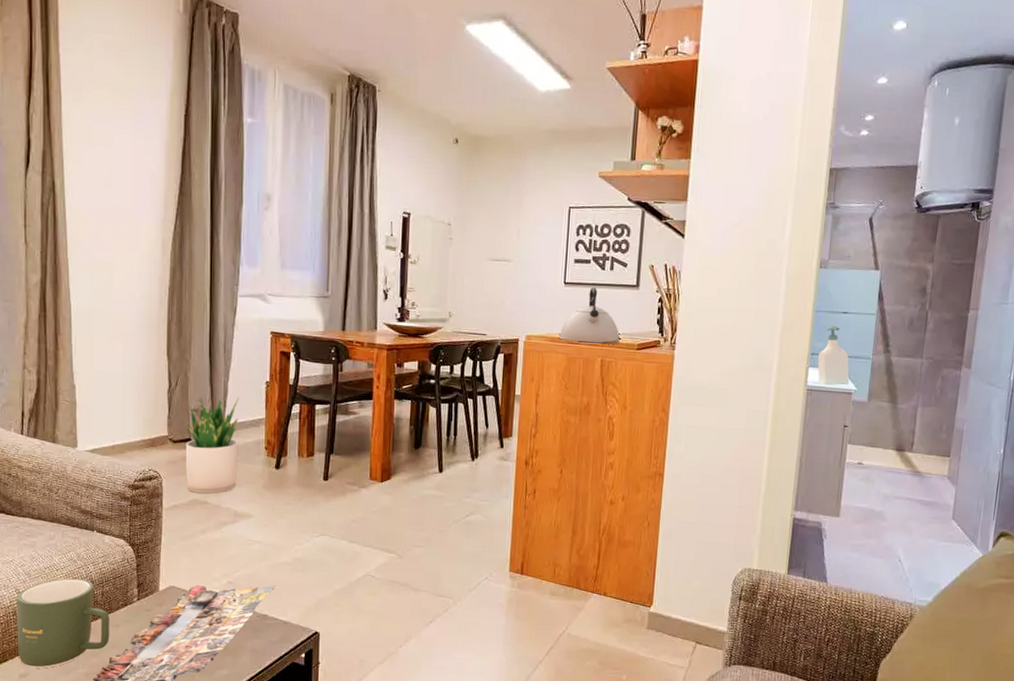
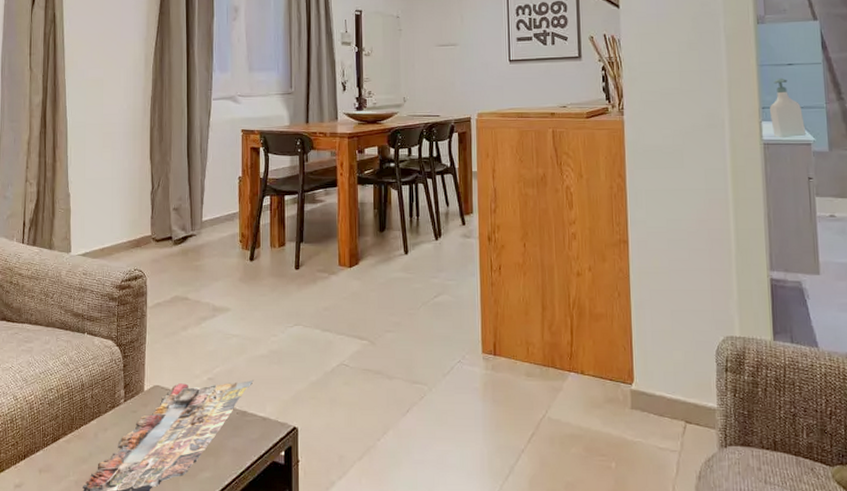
mug: present [16,578,110,669] -> none [13,382,98,478]
planter: present [184,396,240,494] -> none [166,194,215,290]
kettle: present [558,288,620,345] -> none [509,63,568,116]

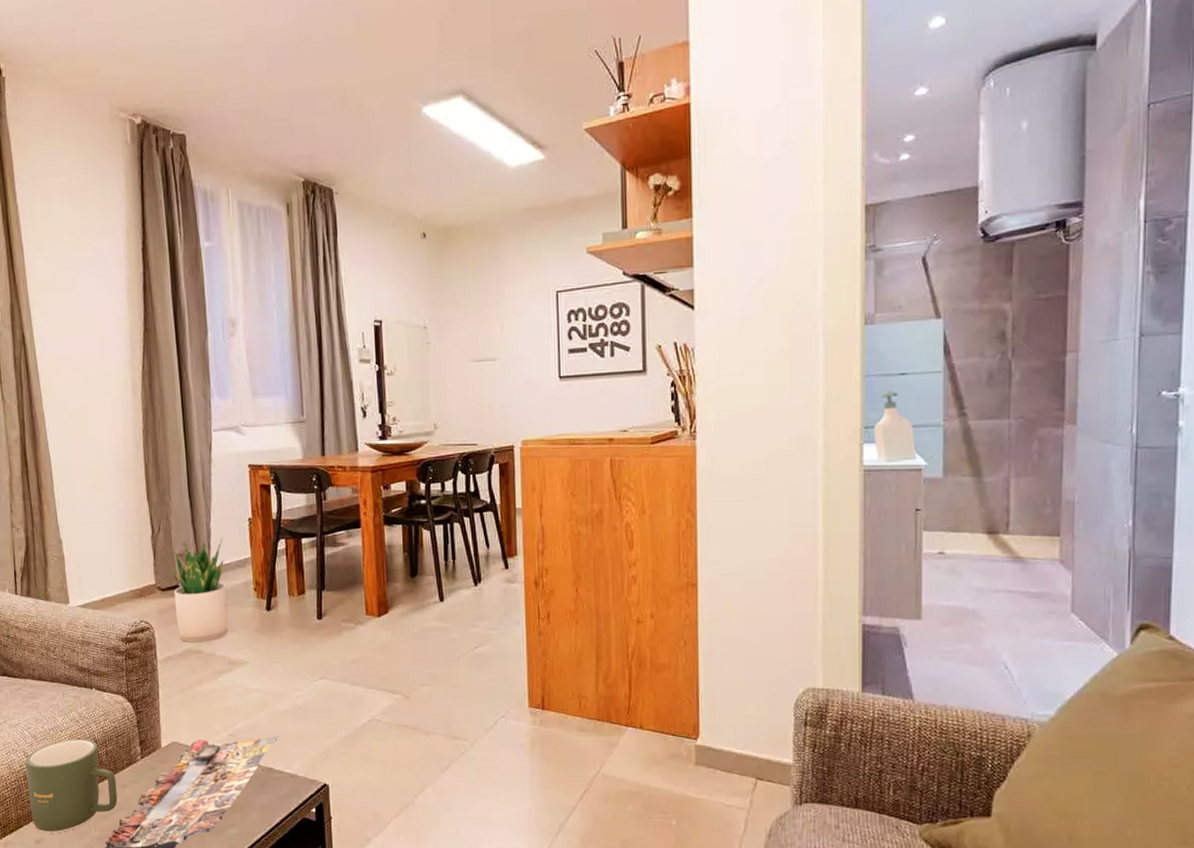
mug: none [13,382,98,478] -> present [25,738,118,833]
planter: none [166,194,215,290] -> present [171,538,229,642]

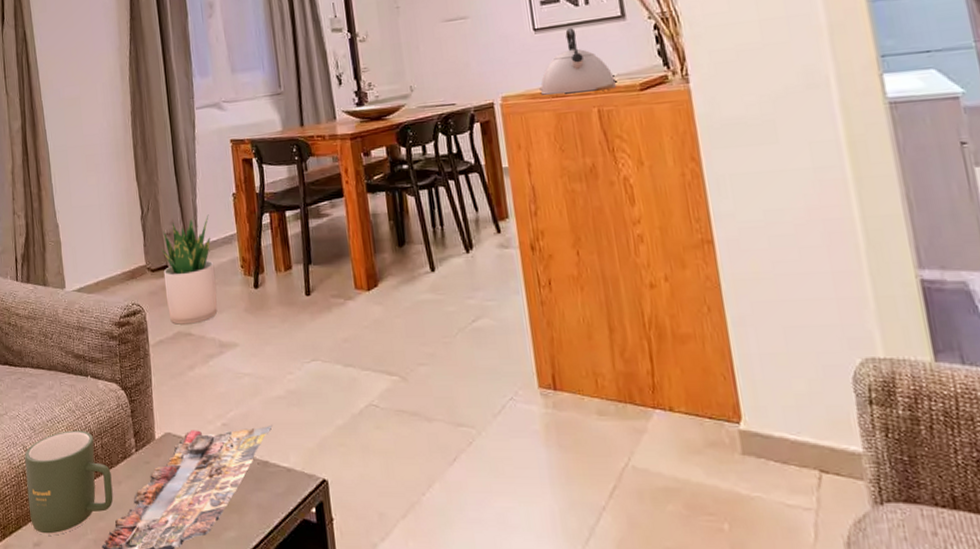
kettle: none [559,379,630,443] -> present [540,28,616,96]
soap bottle: present [874,390,917,464] -> none [892,14,951,94]

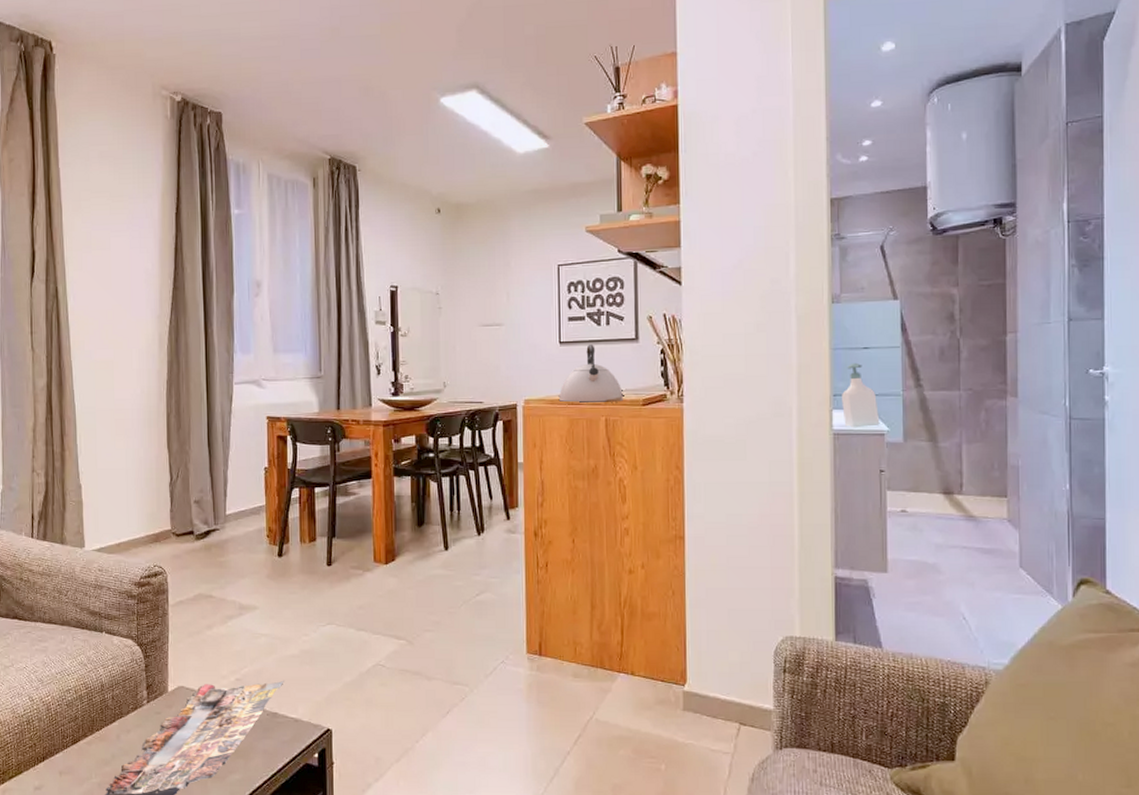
mug: present [24,430,113,536] -> none [30,682,121,780]
planter: present [160,214,218,325] -> none [187,486,241,587]
soap bottle: none [892,14,951,94] -> present [842,362,880,428]

